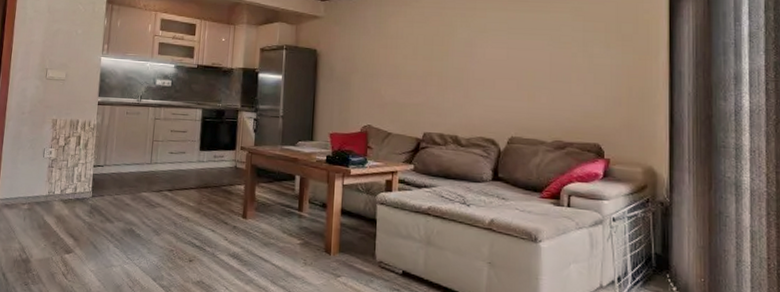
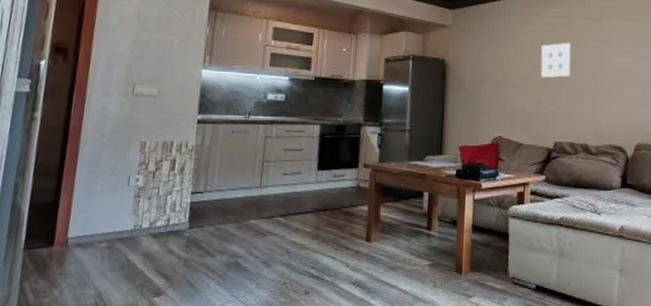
wall art: none [411,34,443,69] -> present [541,43,571,78]

